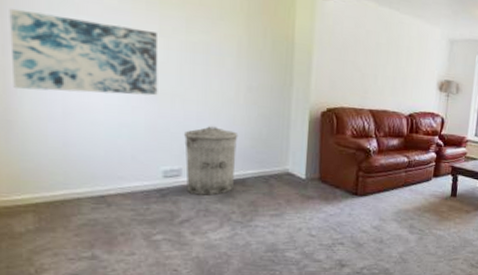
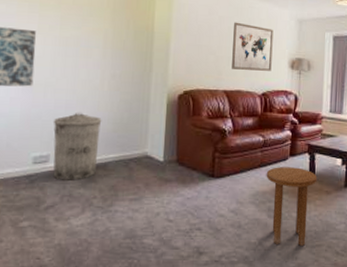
wall art: none [378,37,424,92] -> present [232,22,274,71]
side table: none [409,187,459,259] -> present [266,167,318,246]

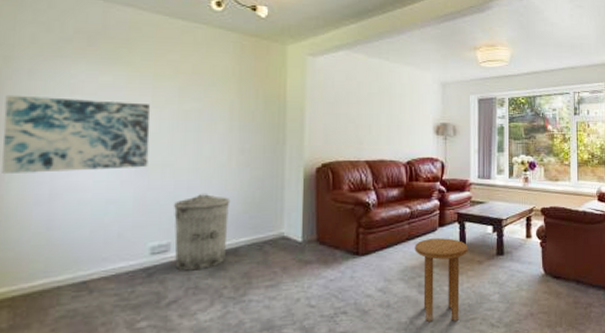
wall art: present [232,22,274,71] -> none [373,87,416,138]

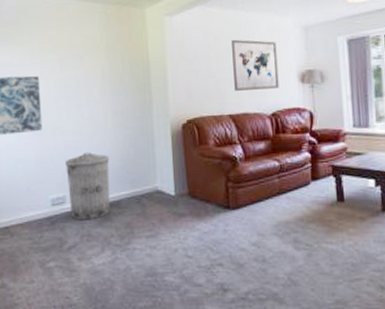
wall art: none [373,87,416,138] -> present [231,39,279,91]
side table: present [415,238,469,322] -> none [287,192,348,280]

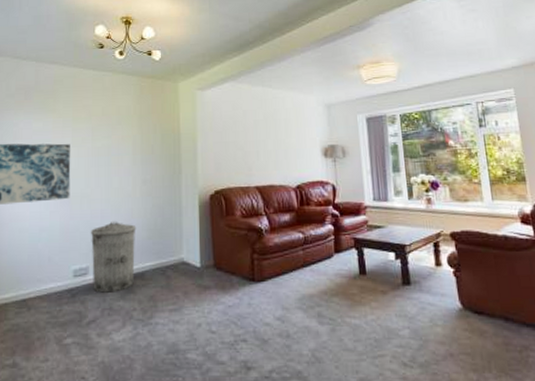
wall art: present [231,39,279,91] -> none [259,114,304,163]

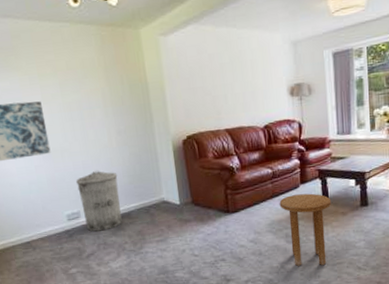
side table: none [311,265,370,357] -> present [279,193,332,266]

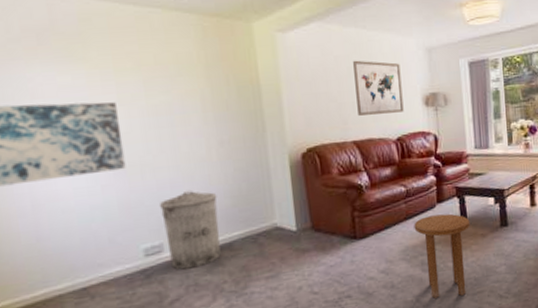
wall art: none [225,56,271,107] -> present [353,60,404,116]

